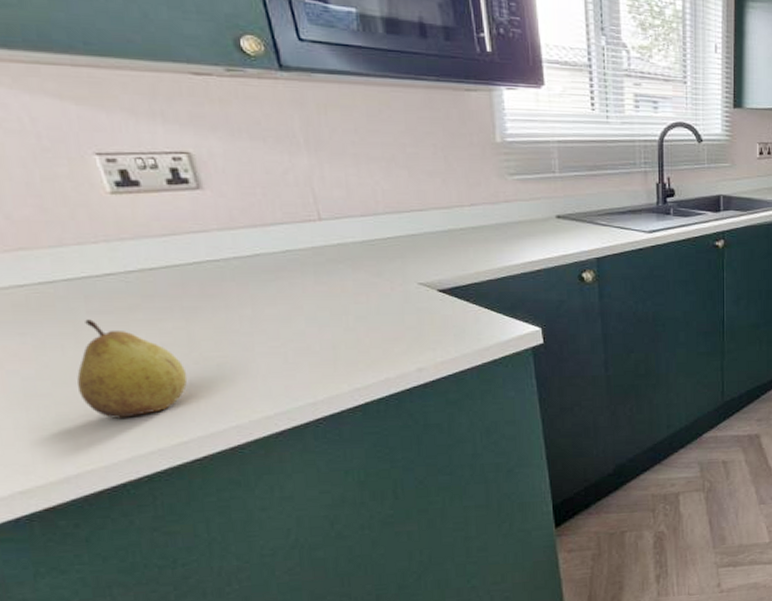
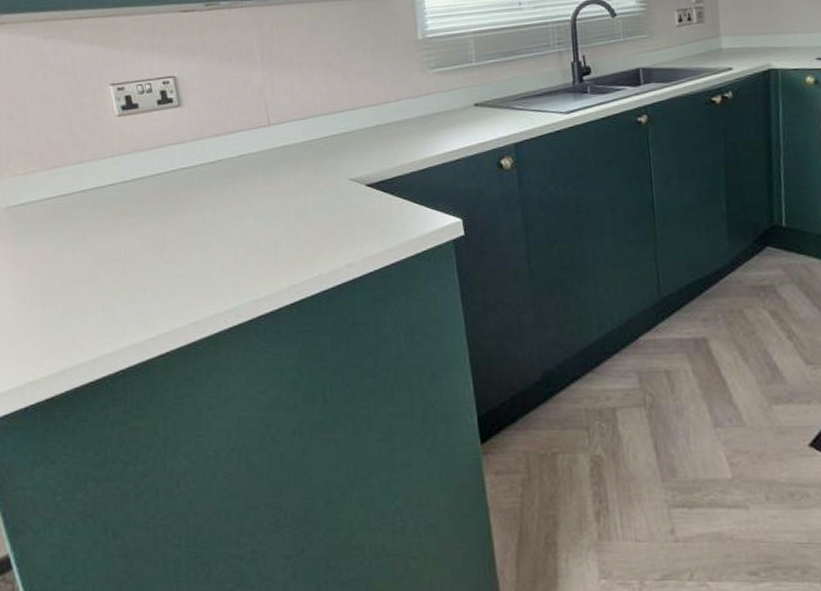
fruit: present [76,319,188,419] -> none [79,225,159,315]

